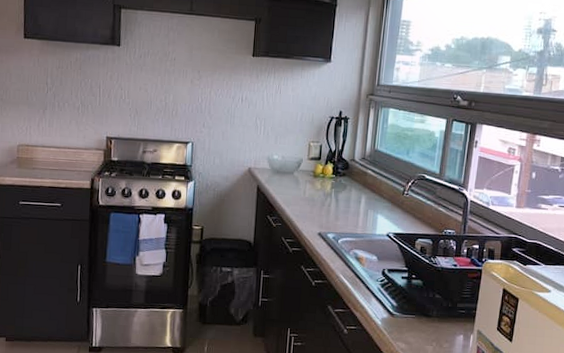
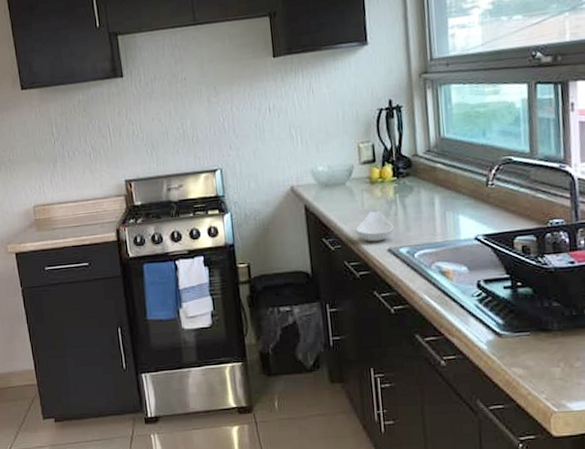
spoon rest: none [295,199,326,226] -> present [355,211,394,242]

